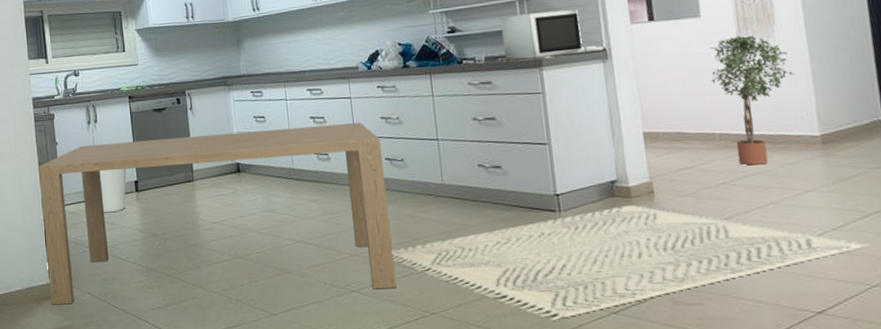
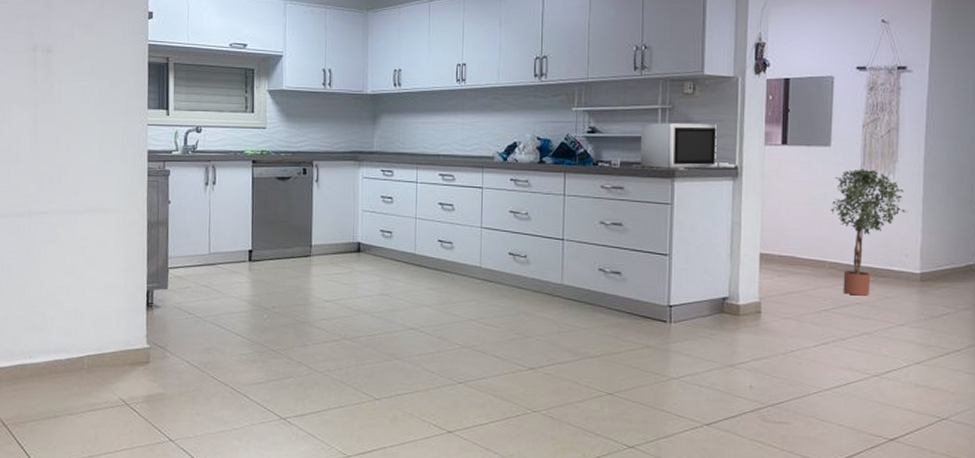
dining table: present [39,123,397,305] -> none [146,207,506,384]
trash can: present [99,169,127,213] -> none [211,235,241,281]
rug: present [391,205,872,321] -> none [502,323,948,428]

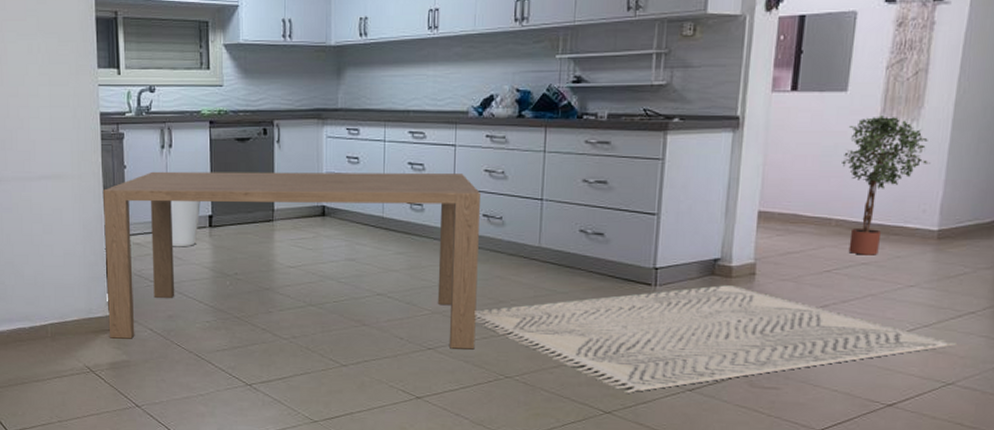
dining table: none [146,207,506,384] -> present [103,171,480,350]
trash can: none [211,235,241,281] -> present [171,201,201,247]
rug: none [502,323,948,428] -> present [474,285,958,393]
microwave: present [640,123,735,170] -> none [629,69,737,122]

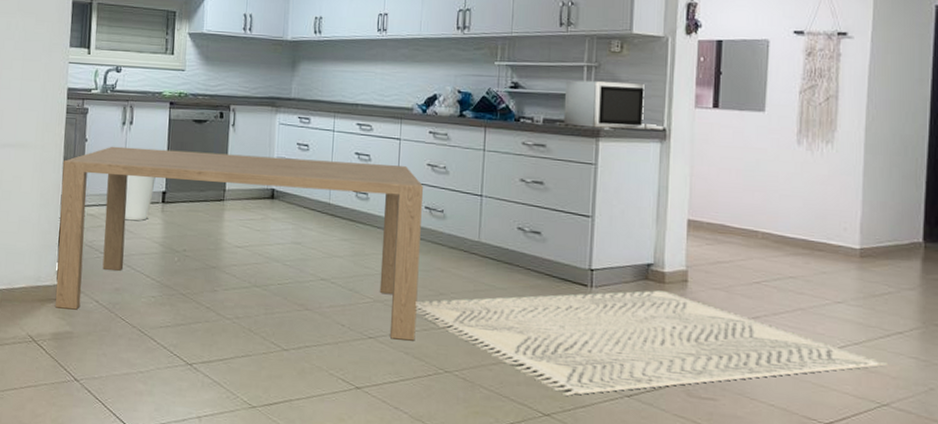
microwave: none [629,69,737,122] -> present [563,80,663,131]
potted tree: present [842,116,931,255] -> none [764,136,847,270]

